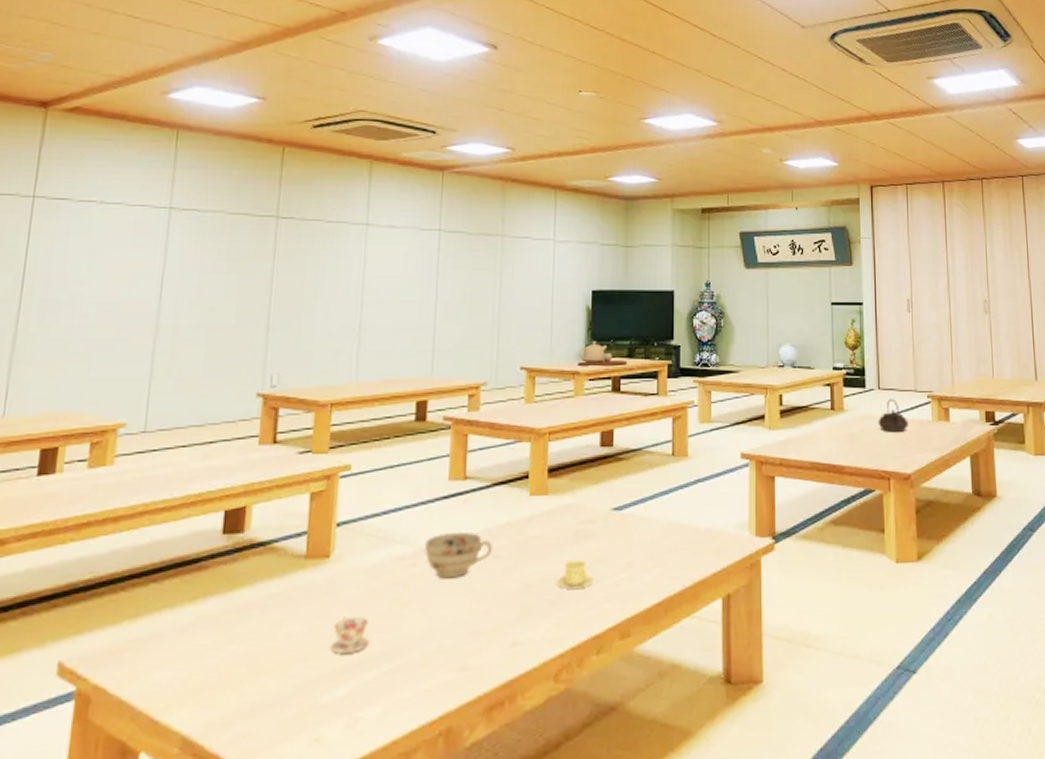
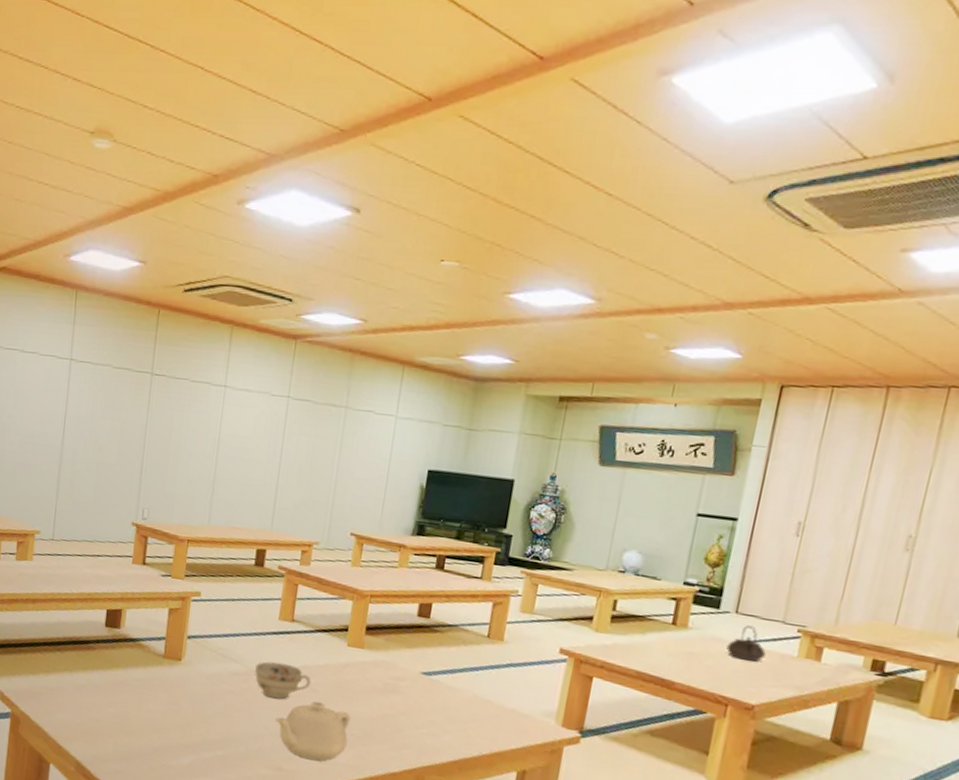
teacup: present [330,616,370,653] -> none [178,707,208,736]
teapot: none [455,569,542,645] -> present [275,700,351,761]
cup and saucer: present [556,559,594,589] -> none [363,706,397,733]
tea set: present [578,341,627,367] -> none [405,519,454,546]

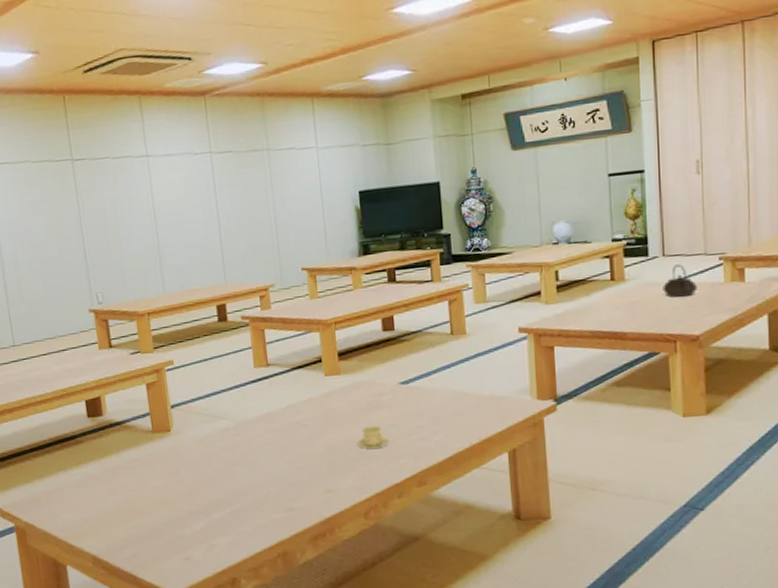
teacup: present [255,661,311,699] -> none [243,407,300,444]
teapot: present [275,700,351,761] -> none [275,435,347,493]
cup and saucer: none [363,706,397,733] -> present [357,425,389,449]

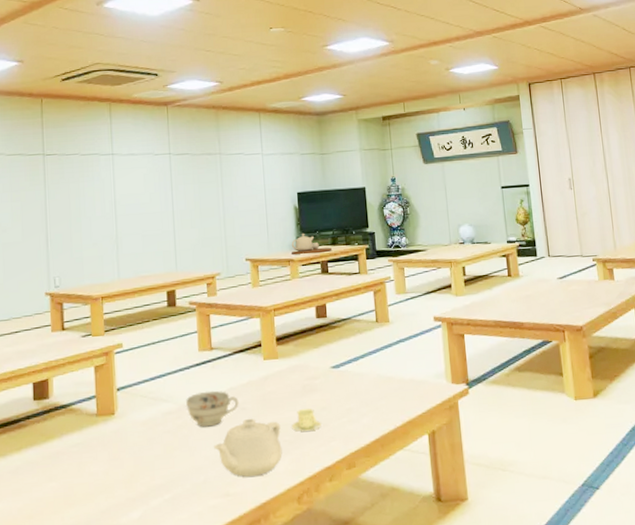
teacup: none [243,407,300,444] -> present [186,390,239,427]
teapot: none [275,435,347,493] -> present [214,418,282,477]
tea set: none [353,238,400,263] -> present [291,234,332,255]
teapot: present [663,264,697,297] -> none [550,264,578,292]

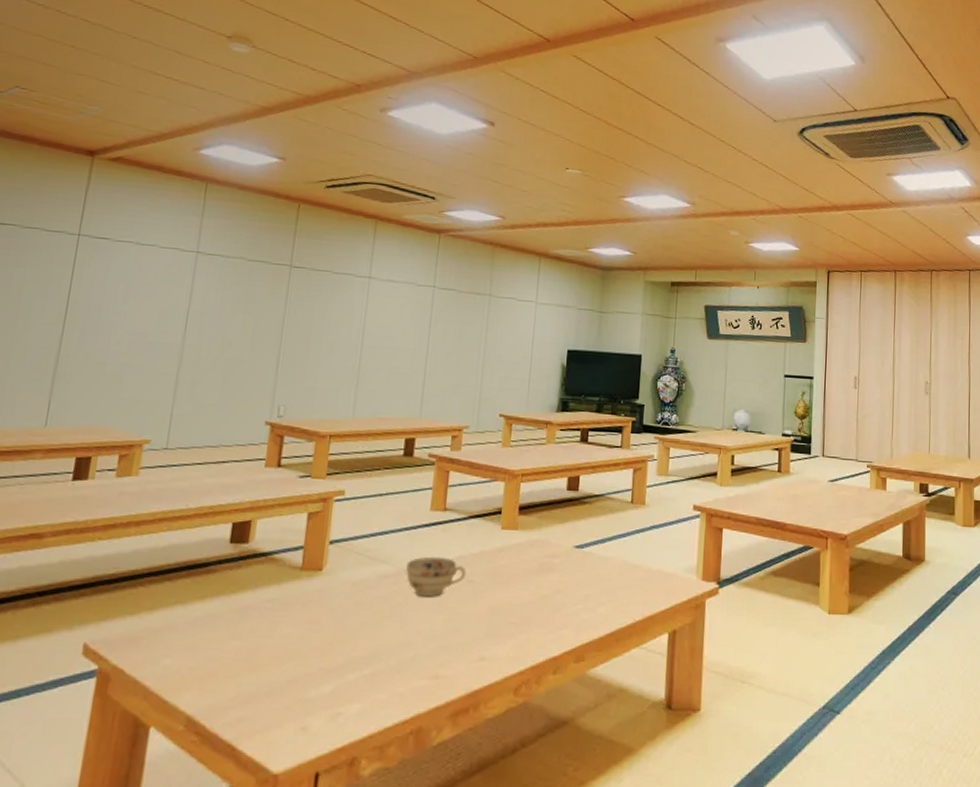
teapot: present [214,418,282,477] -> none [430,592,509,659]
tea set: present [291,234,332,255] -> none [551,396,595,419]
cup and saucer: present [292,408,321,432] -> none [521,588,554,615]

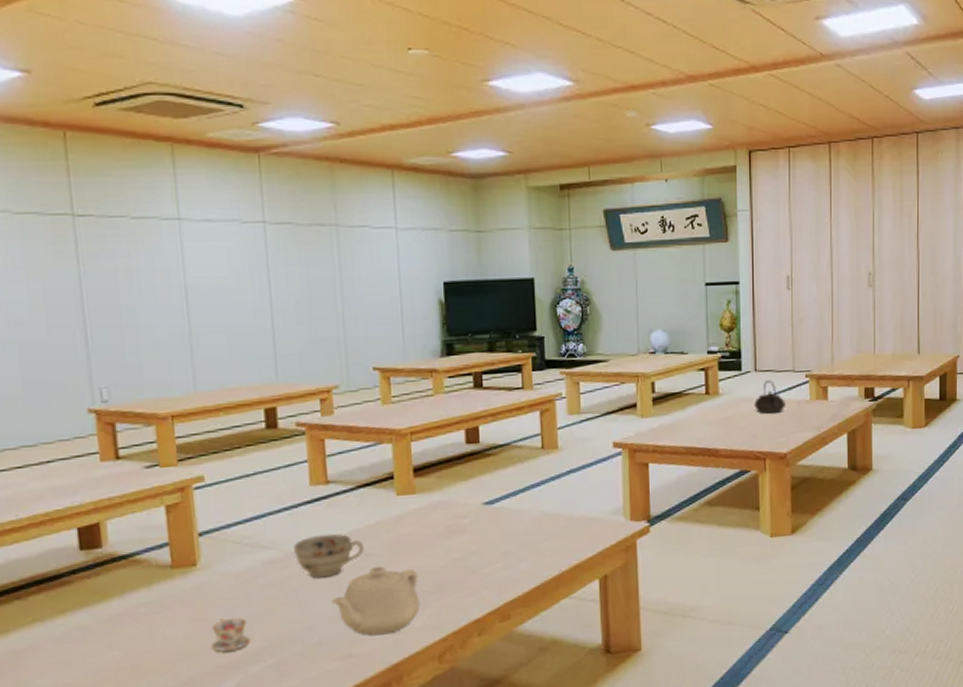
teacup: none [319,623,354,655] -> present [211,618,251,652]
teapot: none [430,592,509,659] -> present [332,565,420,635]
teapot: none [820,466,848,497] -> present [754,380,785,414]

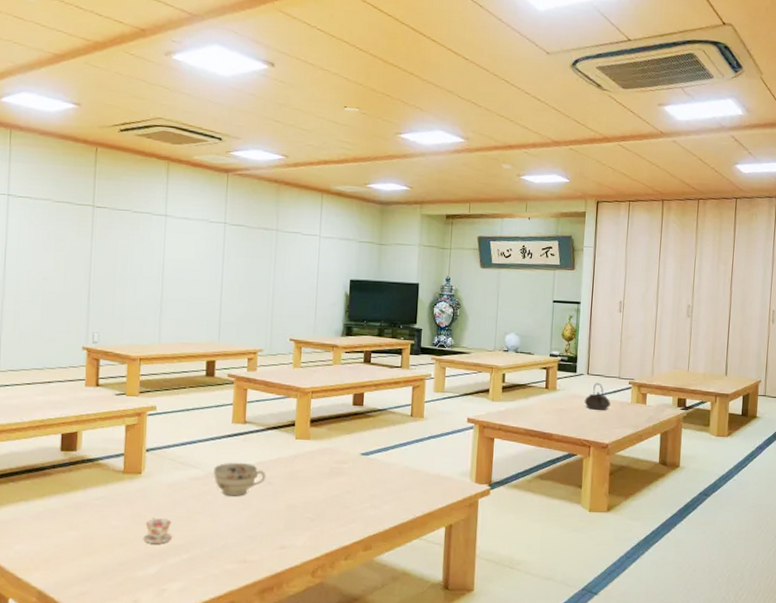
teapot: present [332,565,420,635] -> none [236,492,304,547]

